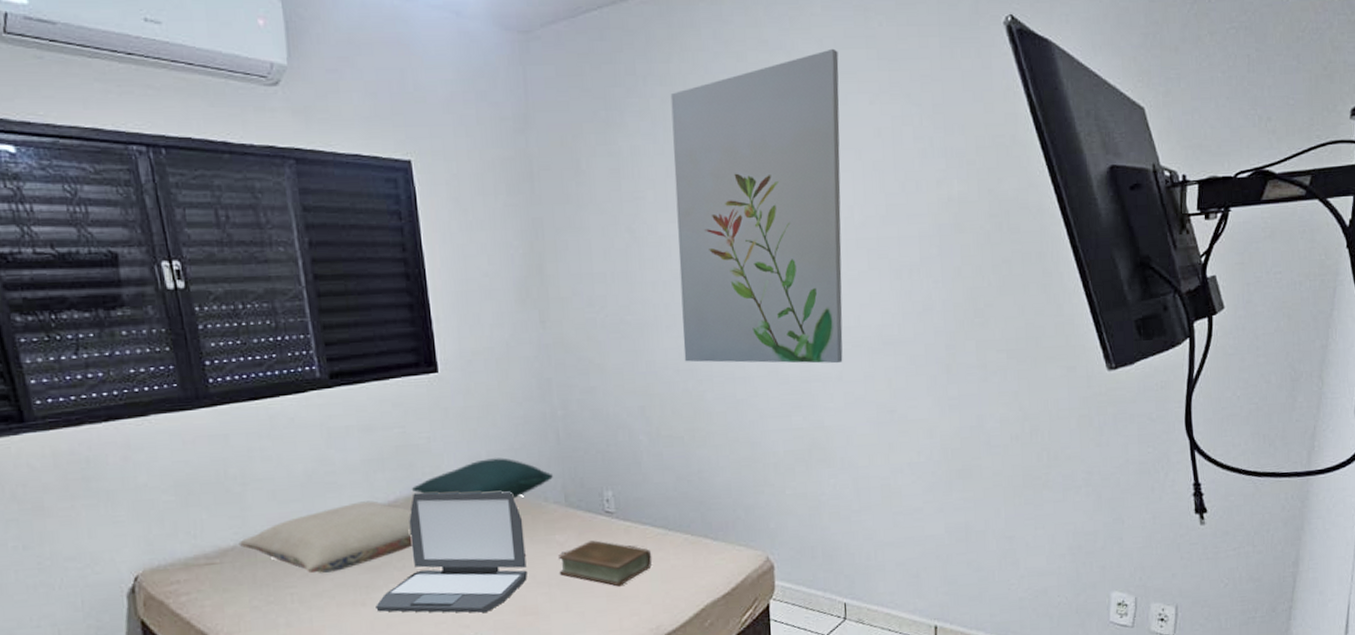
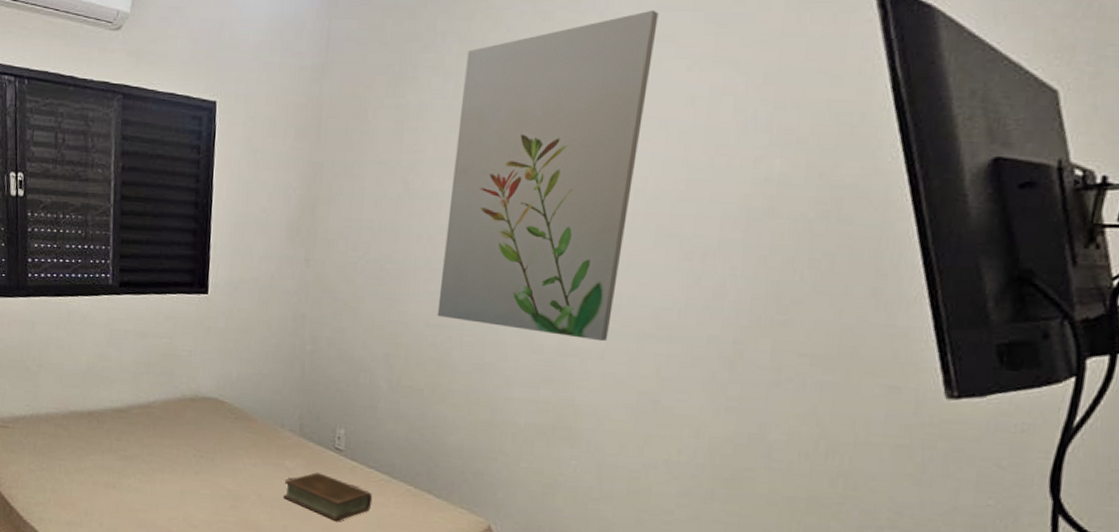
pillow: present [238,500,413,574] -> none [28,397,165,454]
laptop: present [376,491,527,613] -> none [123,398,259,518]
pillow: present [411,458,553,498] -> none [168,378,292,419]

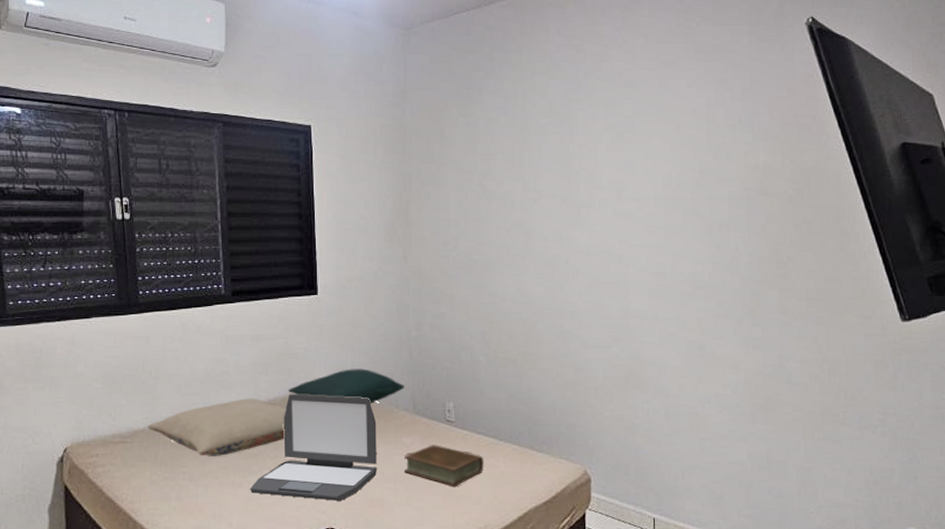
pillow: none [28,397,165,454] -> present [147,398,286,456]
laptop: none [123,398,259,518] -> present [250,394,377,501]
pillow: none [168,378,292,419] -> present [287,368,404,403]
wall art: present [437,10,659,342] -> none [520,43,662,304]

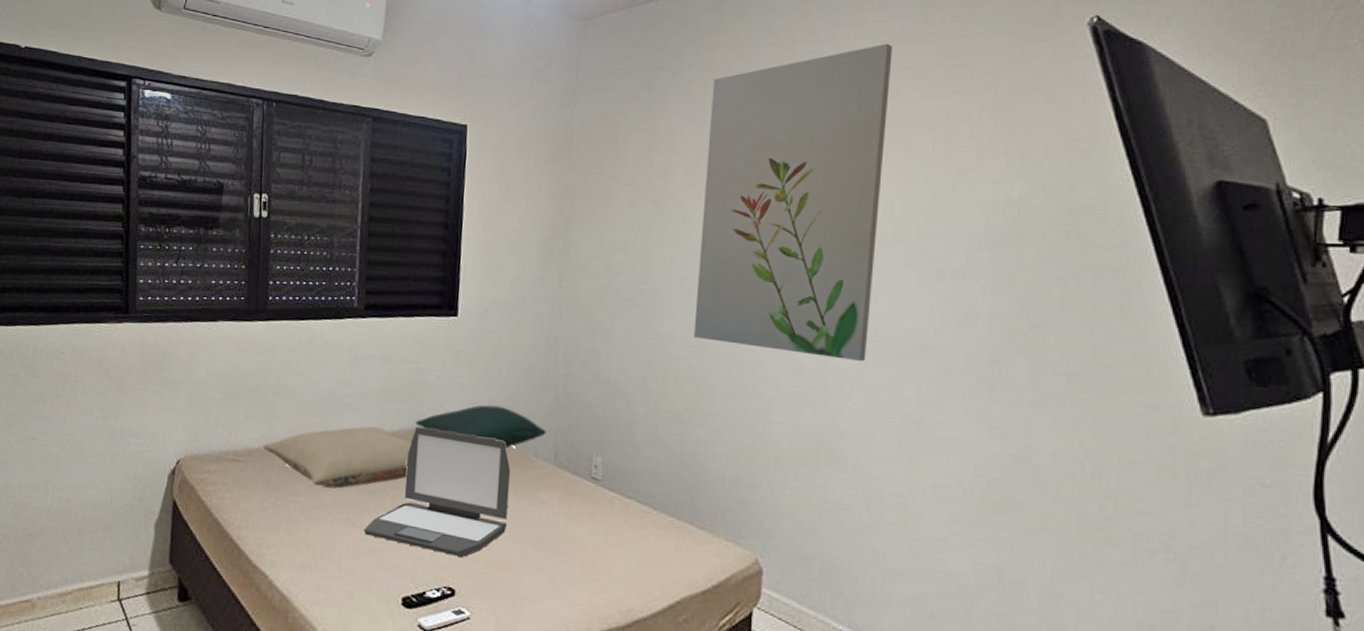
book: present [403,445,484,487] -> none [537,504,633,559]
wall art: none [520,43,662,304] -> present [693,43,893,362]

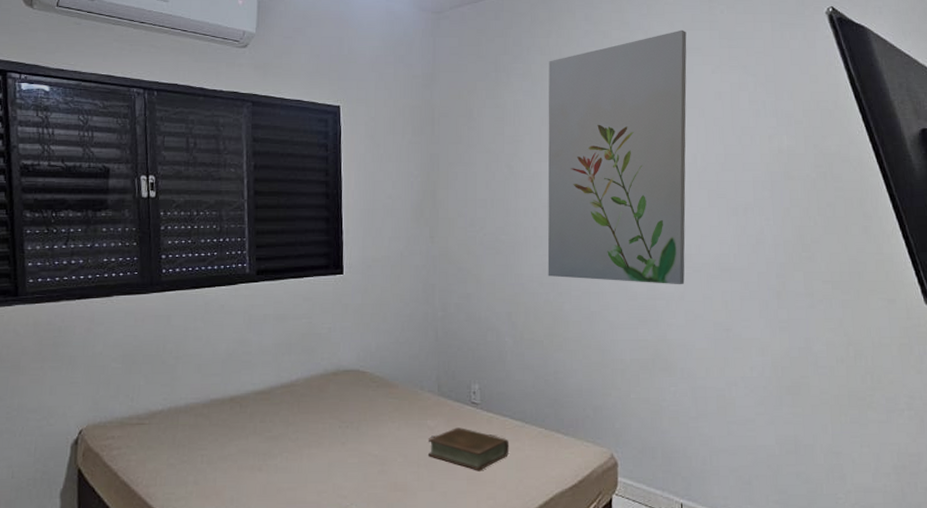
pillow: present [262,426,411,489] -> none [166,379,309,439]
laptop: present [364,426,511,557] -> none [270,375,401,485]
pillow: present [415,405,546,448] -> none [310,349,429,385]
book: none [537,504,633,559] -> present [427,427,510,471]

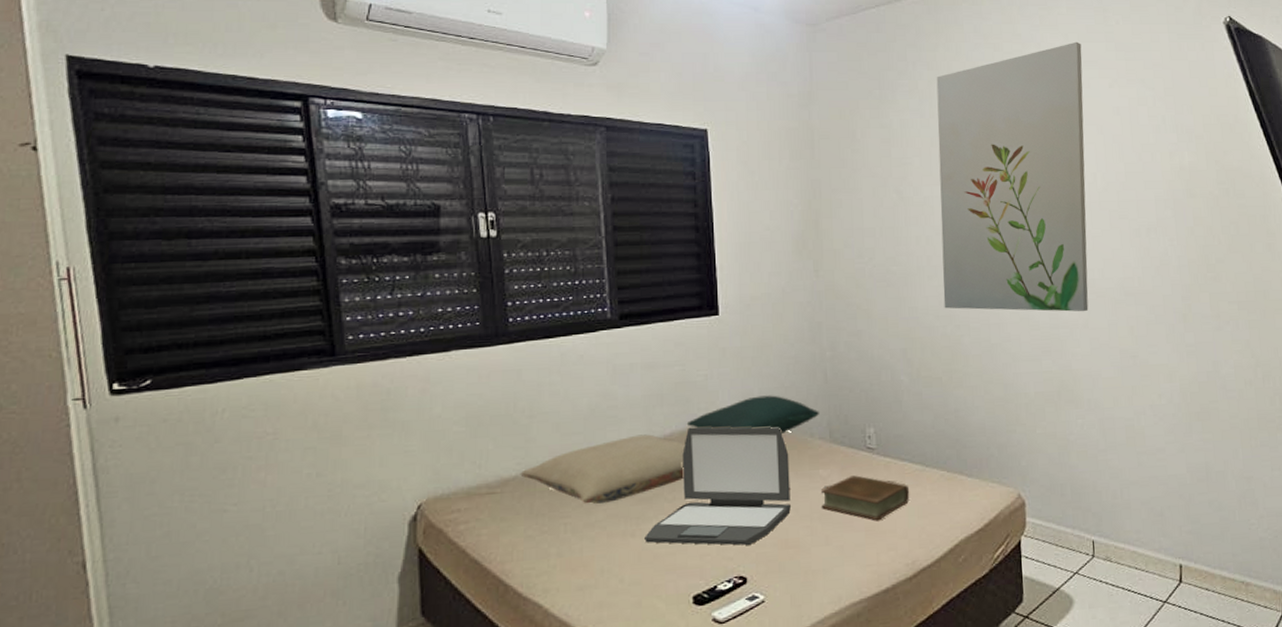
pillow: none [166,379,309,439] -> present [520,434,685,504]
laptop: none [270,375,401,485] -> present [644,427,791,546]
pillow: none [310,349,429,385] -> present [686,395,819,433]

